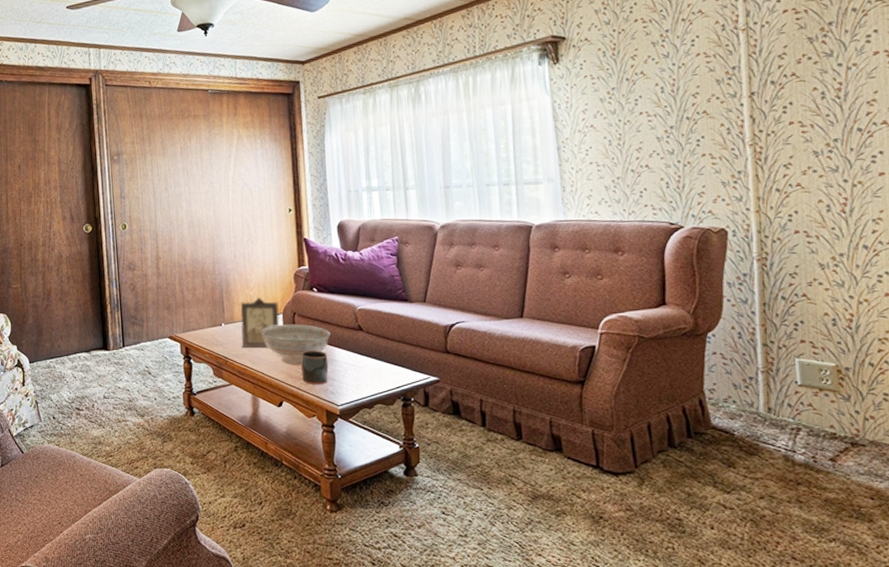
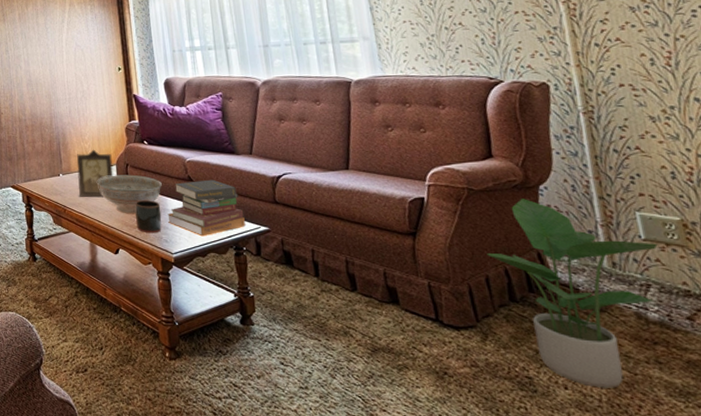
books: none [335,328,415,388] -> present [167,179,245,237]
potted plant: none [651,346,812,527] -> present [487,199,658,388]

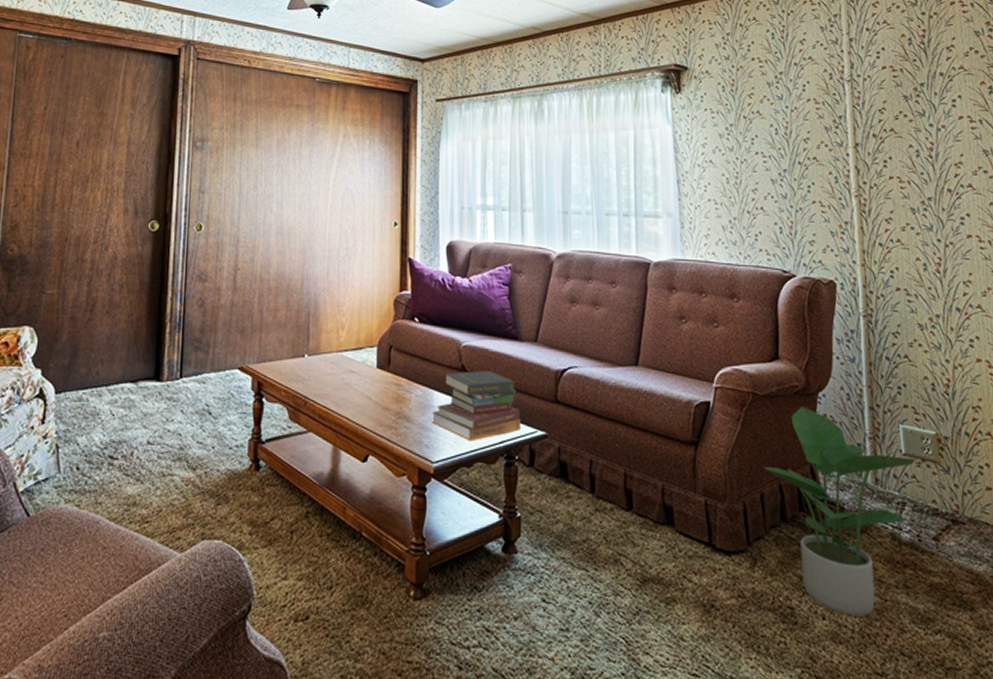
photo frame: present [76,149,114,198] -> none [326,324,373,388]
decorative bowl: present [97,174,162,214] -> none [351,359,430,411]
mug: present [135,200,162,233] -> none [394,393,425,436]

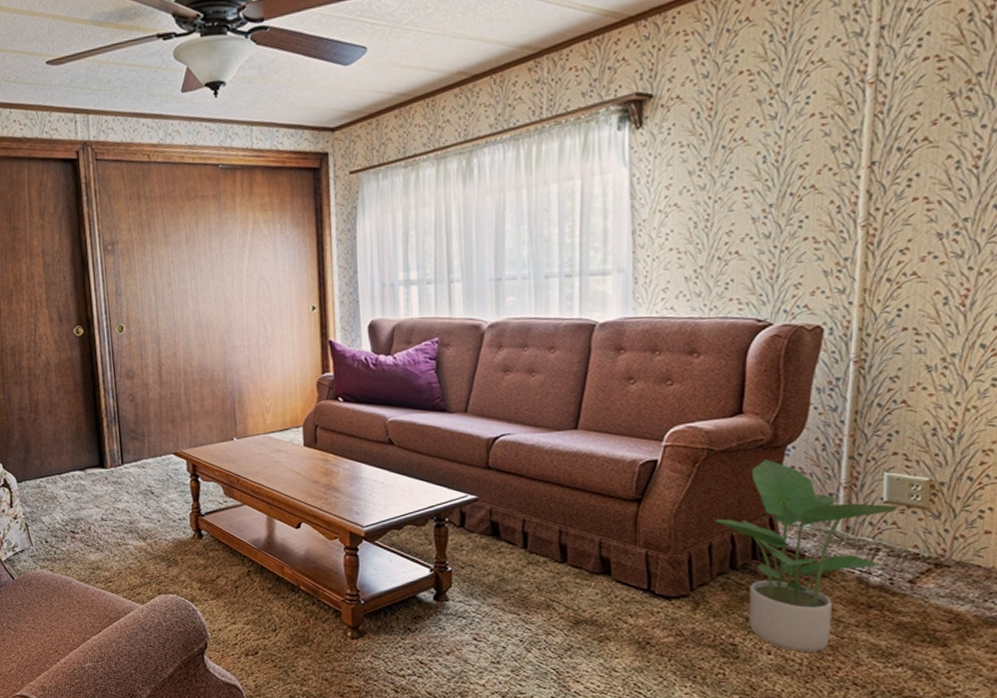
books: present [432,370,521,442] -> none [361,442,450,507]

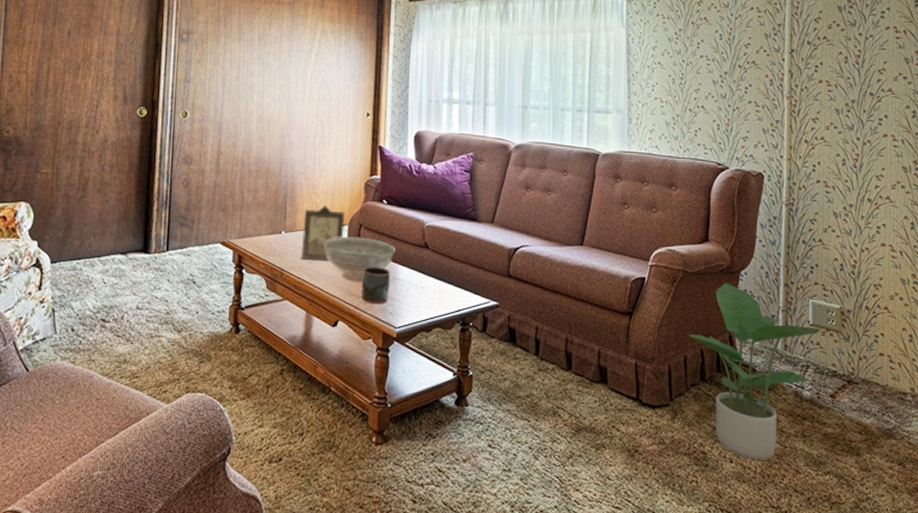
photo frame: none [255,408,299,466] -> present [300,205,345,262]
decorative bowl: none [279,437,357,484] -> present [324,236,396,282]
mug: none [323,467,354,505] -> present [361,267,391,305]

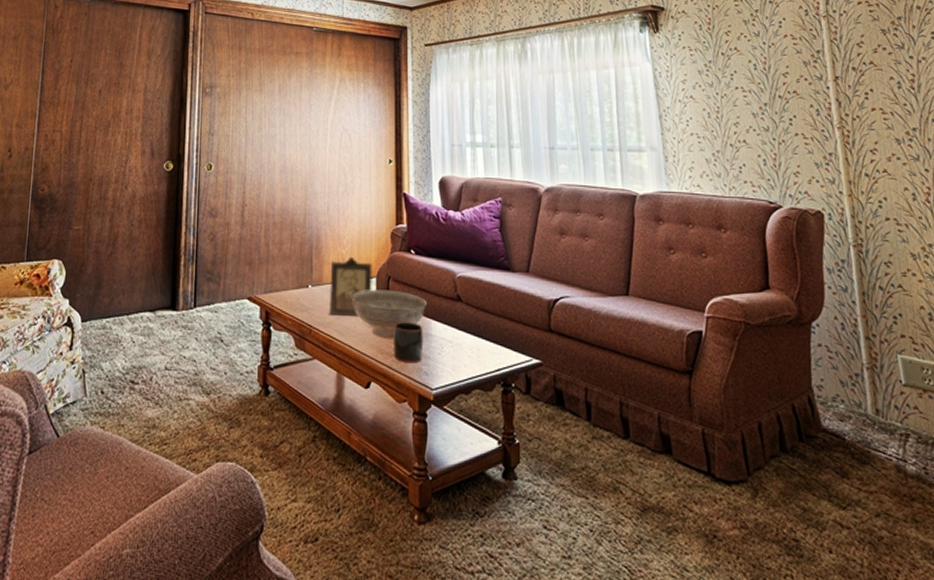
potted plant: present [689,283,820,460] -> none [760,336,916,551]

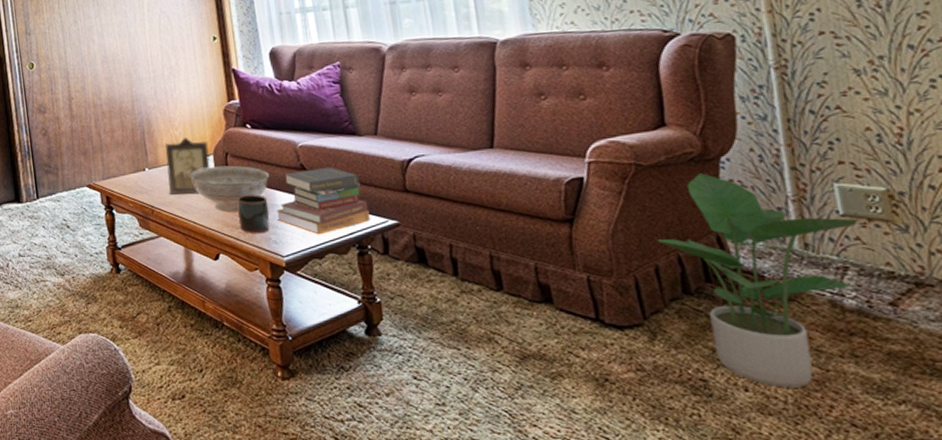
books: none [430,300,516,369] -> present [276,166,370,235]
potted plant: none [760,336,916,551] -> present [657,173,858,388]

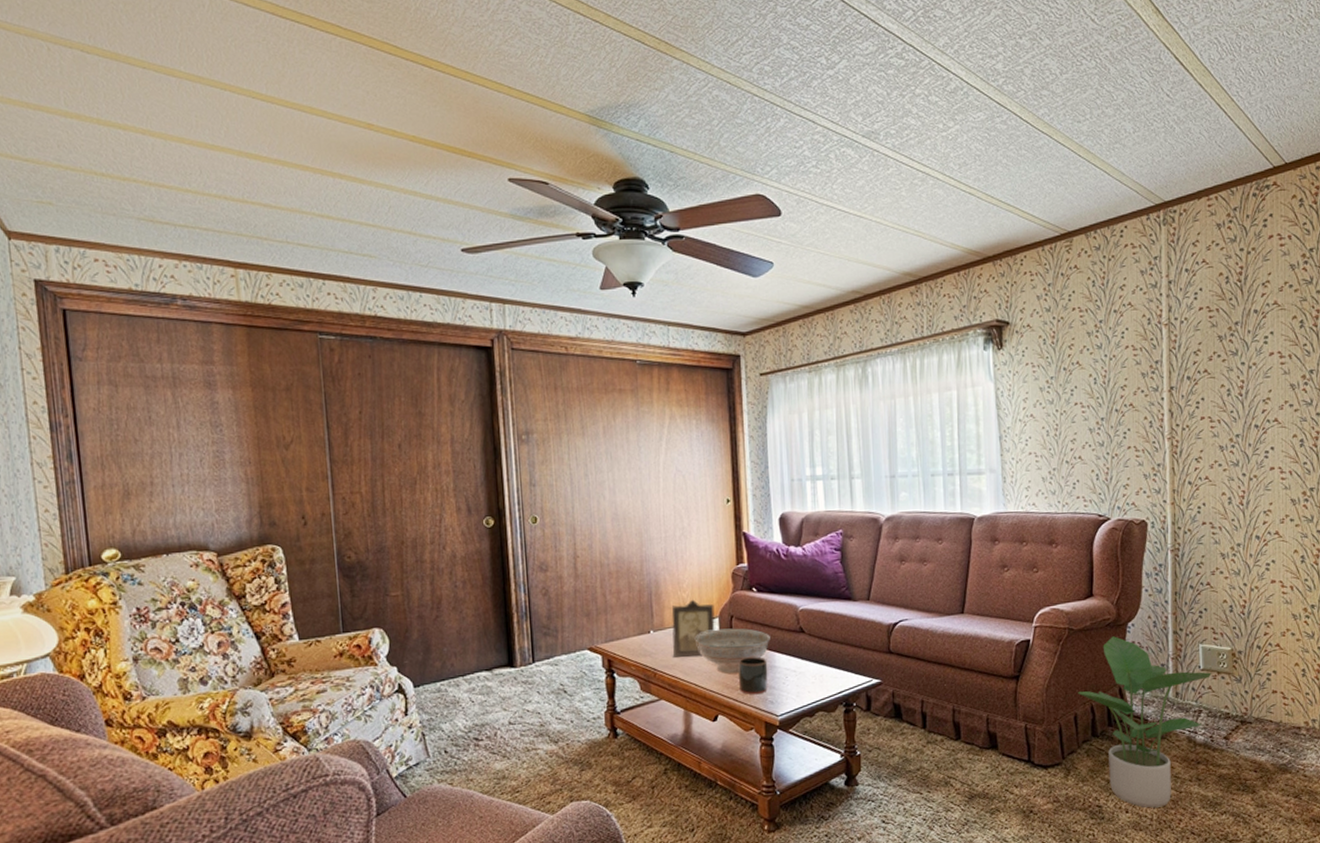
books: present [276,166,370,235] -> none [774,629,857,695]

